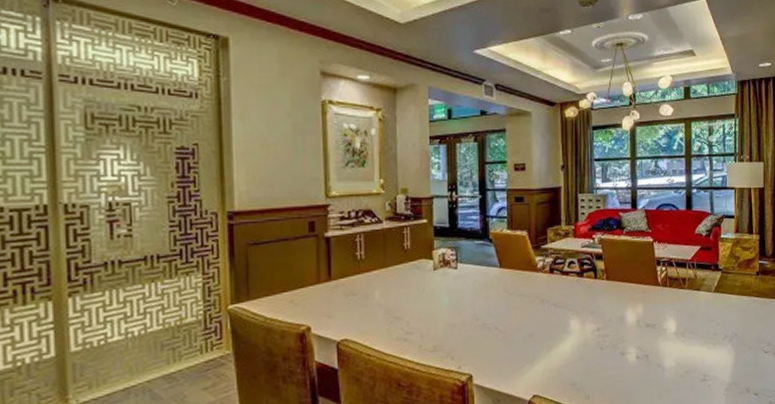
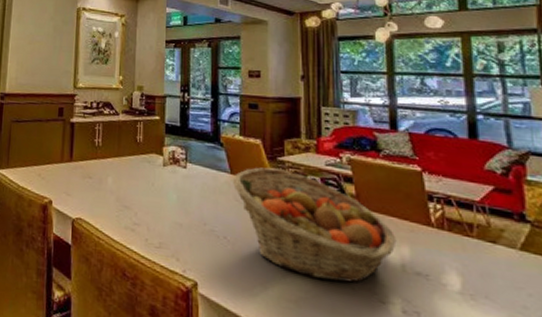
fruit basket: none [501,256,634,347] -> present [232,167,397,283]

